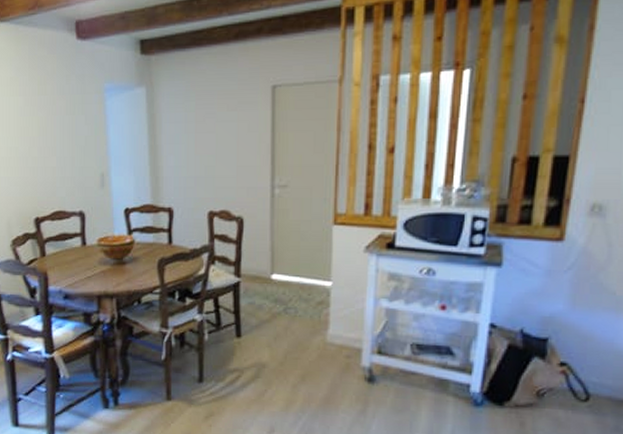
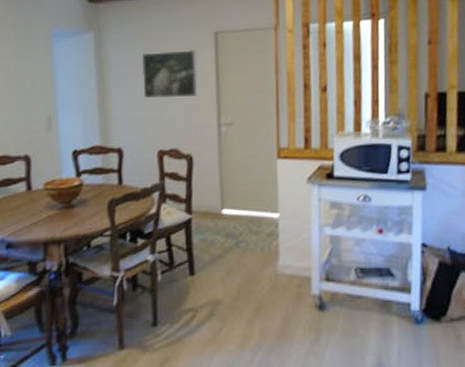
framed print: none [194,104,252,158] -> present [141,49,198,99]

